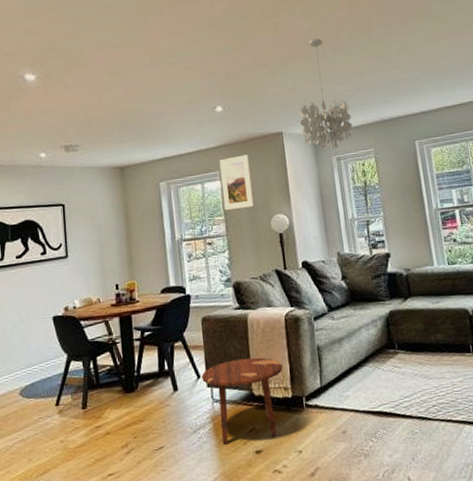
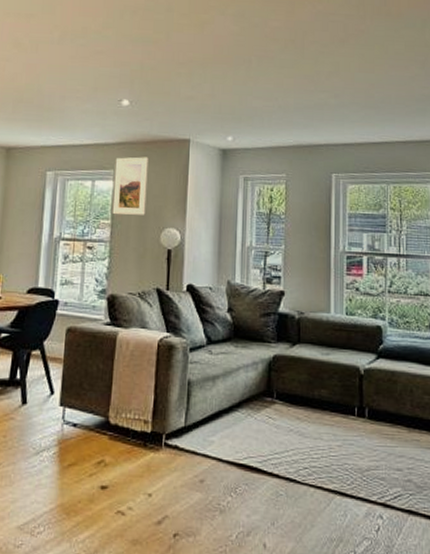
side table: present [201,357,283,444] -> none [55,380,147,473]
chandelier: present [299,38,352,150] -> none [211,45,267,167]

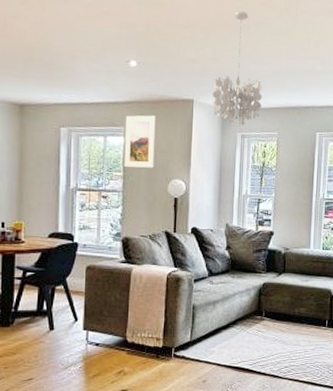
chandelier: none [211,45,267,167] -> present [212,11,263,126]

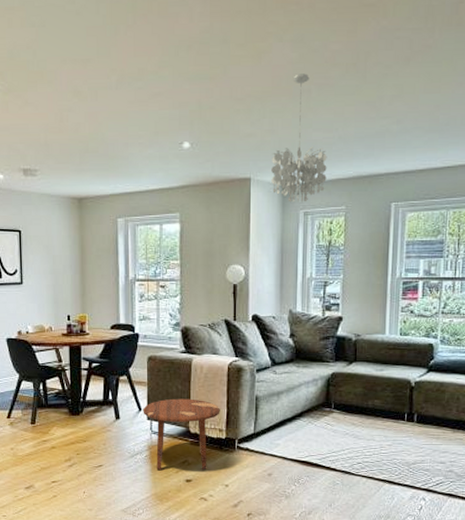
side table: none [79,308,158,381] -> present [143,398,220,470]
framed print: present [124,115,156,168] -> none [180,198,212,255]

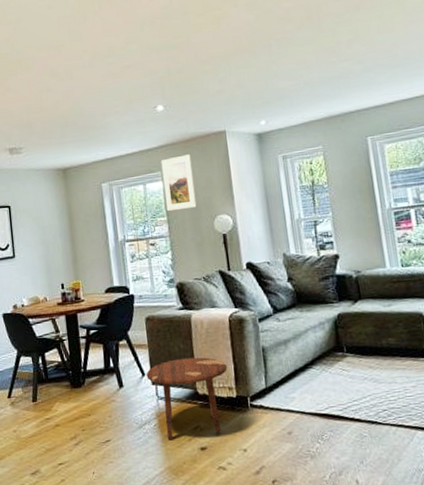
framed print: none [180,198,212,255] -> present [160,154,197,212]
chandelier: present [271,73,327,203] -> none [243,31,299,149]

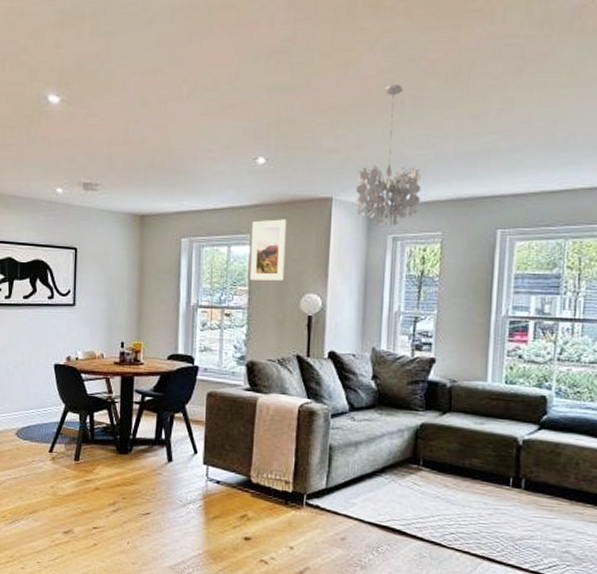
side table: present [146,357,227,439] -> none [199,442,288,527]
chandelier: none [243,31,299,149] -> present [356,84,422,226]

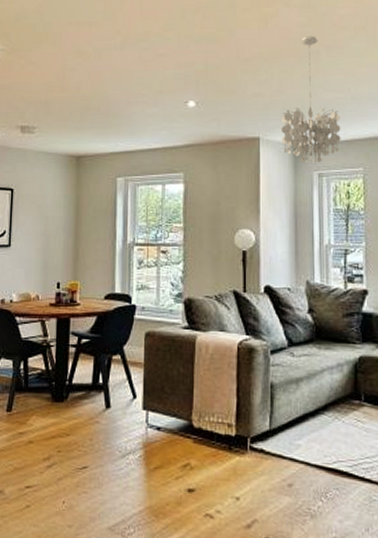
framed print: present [249,219,287,281] -> none [184,158,218,218]

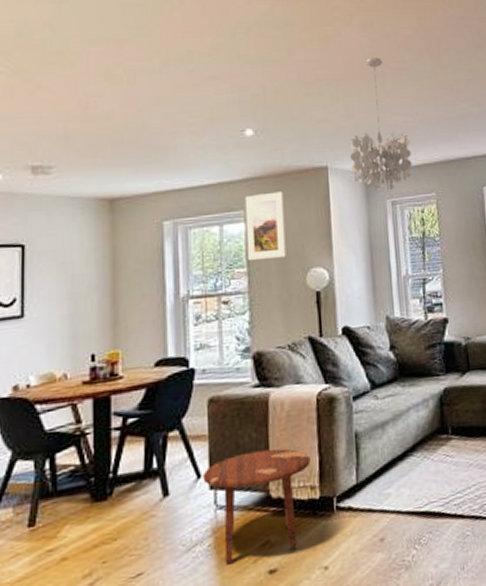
side table: none [138,384,229,476] -> present [203,448,311,564]
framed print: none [184,158,218,218] -> present [244,191,286,261]

